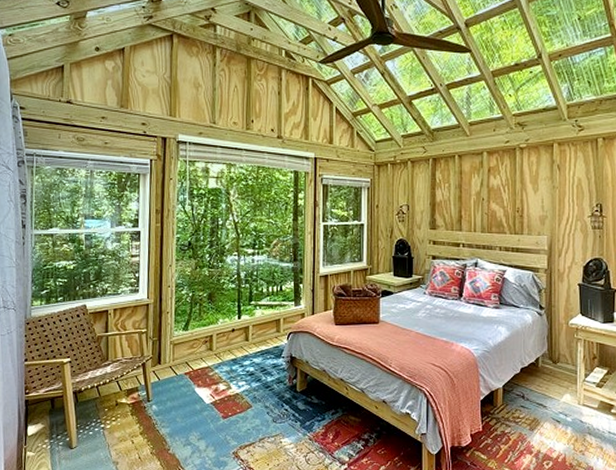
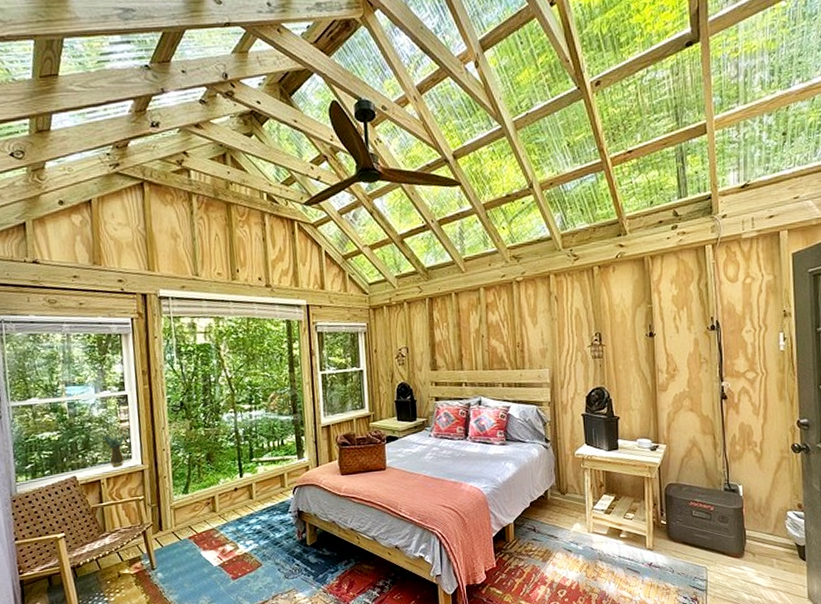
vase: none [114,268,134,301] -> present [103,435,125,469]

